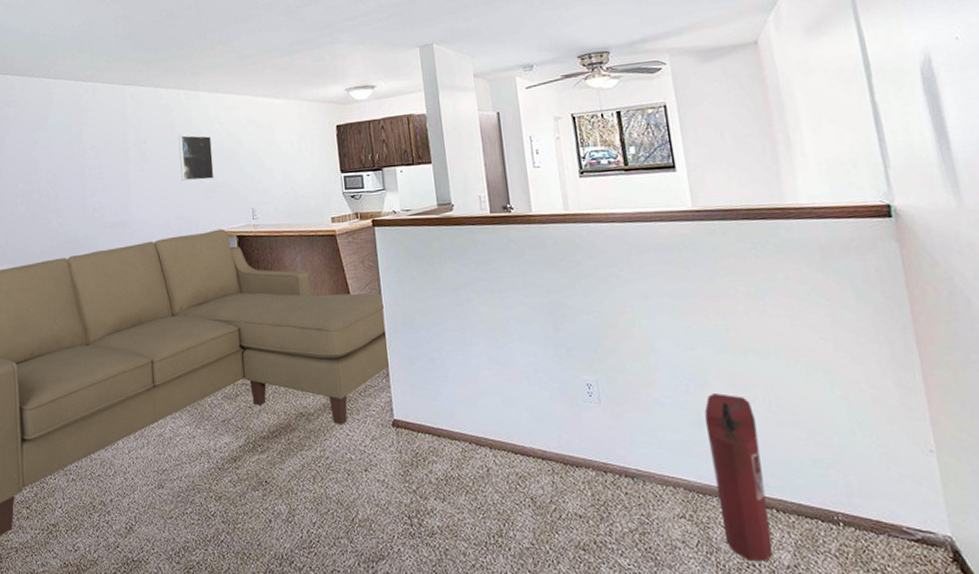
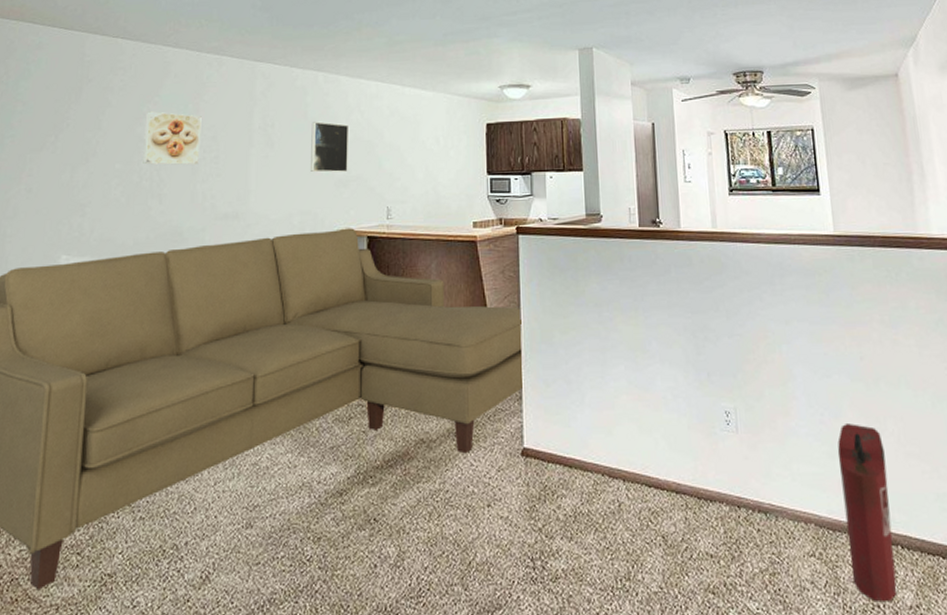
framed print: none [38,137,86,184] -> present [143,111,202,166]

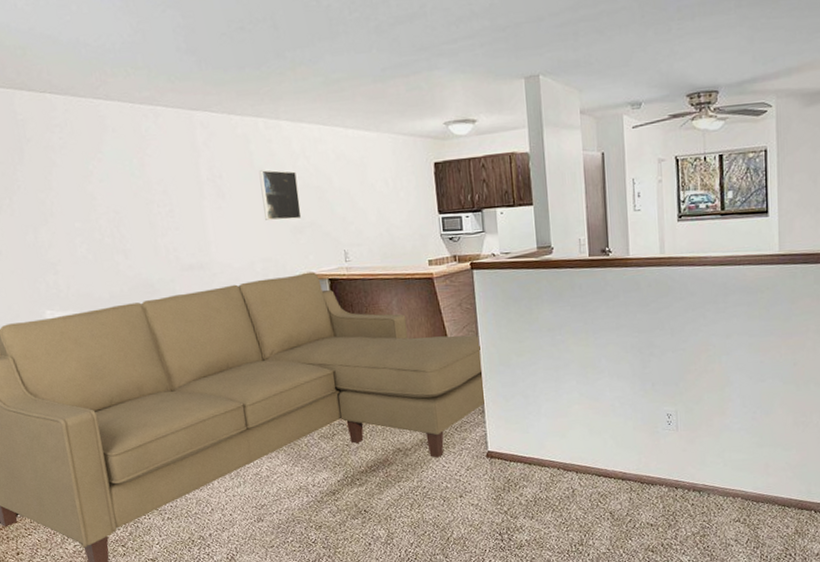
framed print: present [143,111,202,166] -> none [92,168,155,222]
fire extinguisher: present [837,422,897,601] -> none [766,418,808,551]

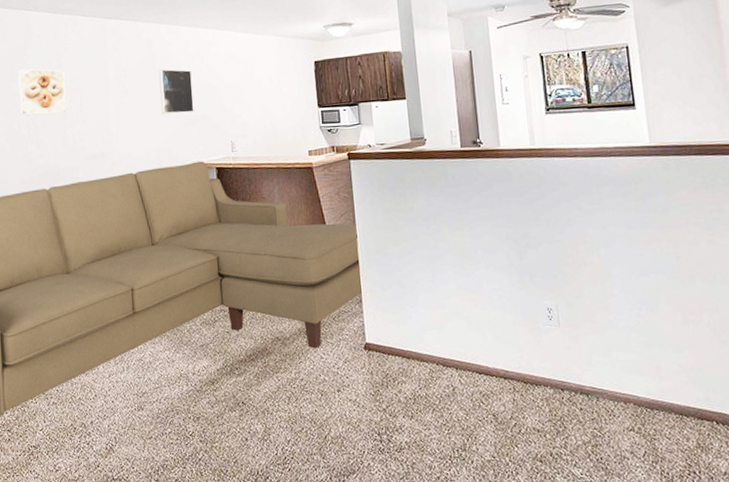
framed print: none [92,168,155,222] -> present [17,69,66,116]

